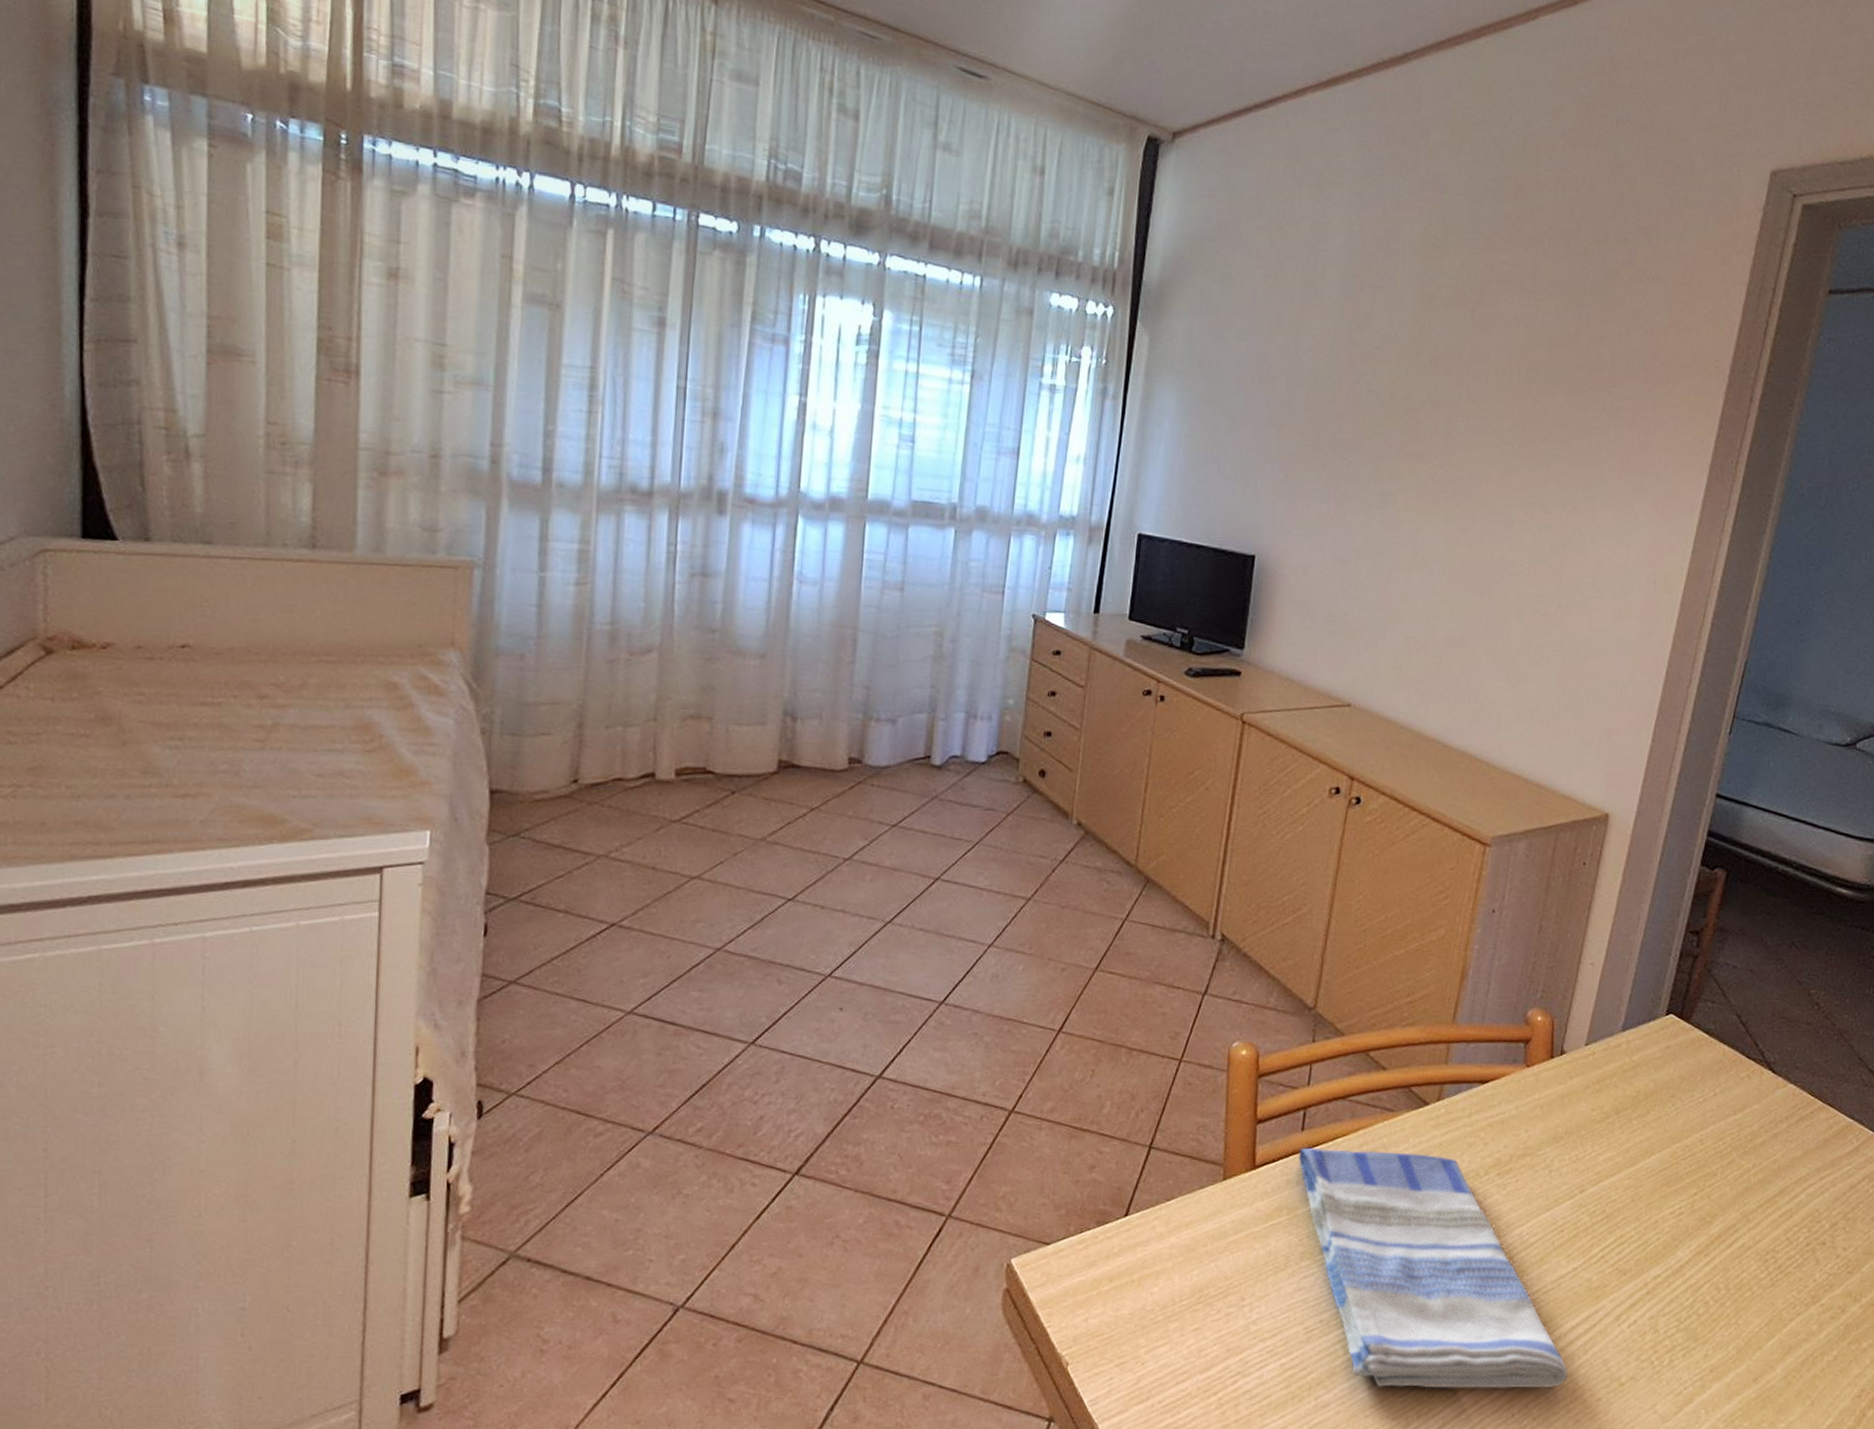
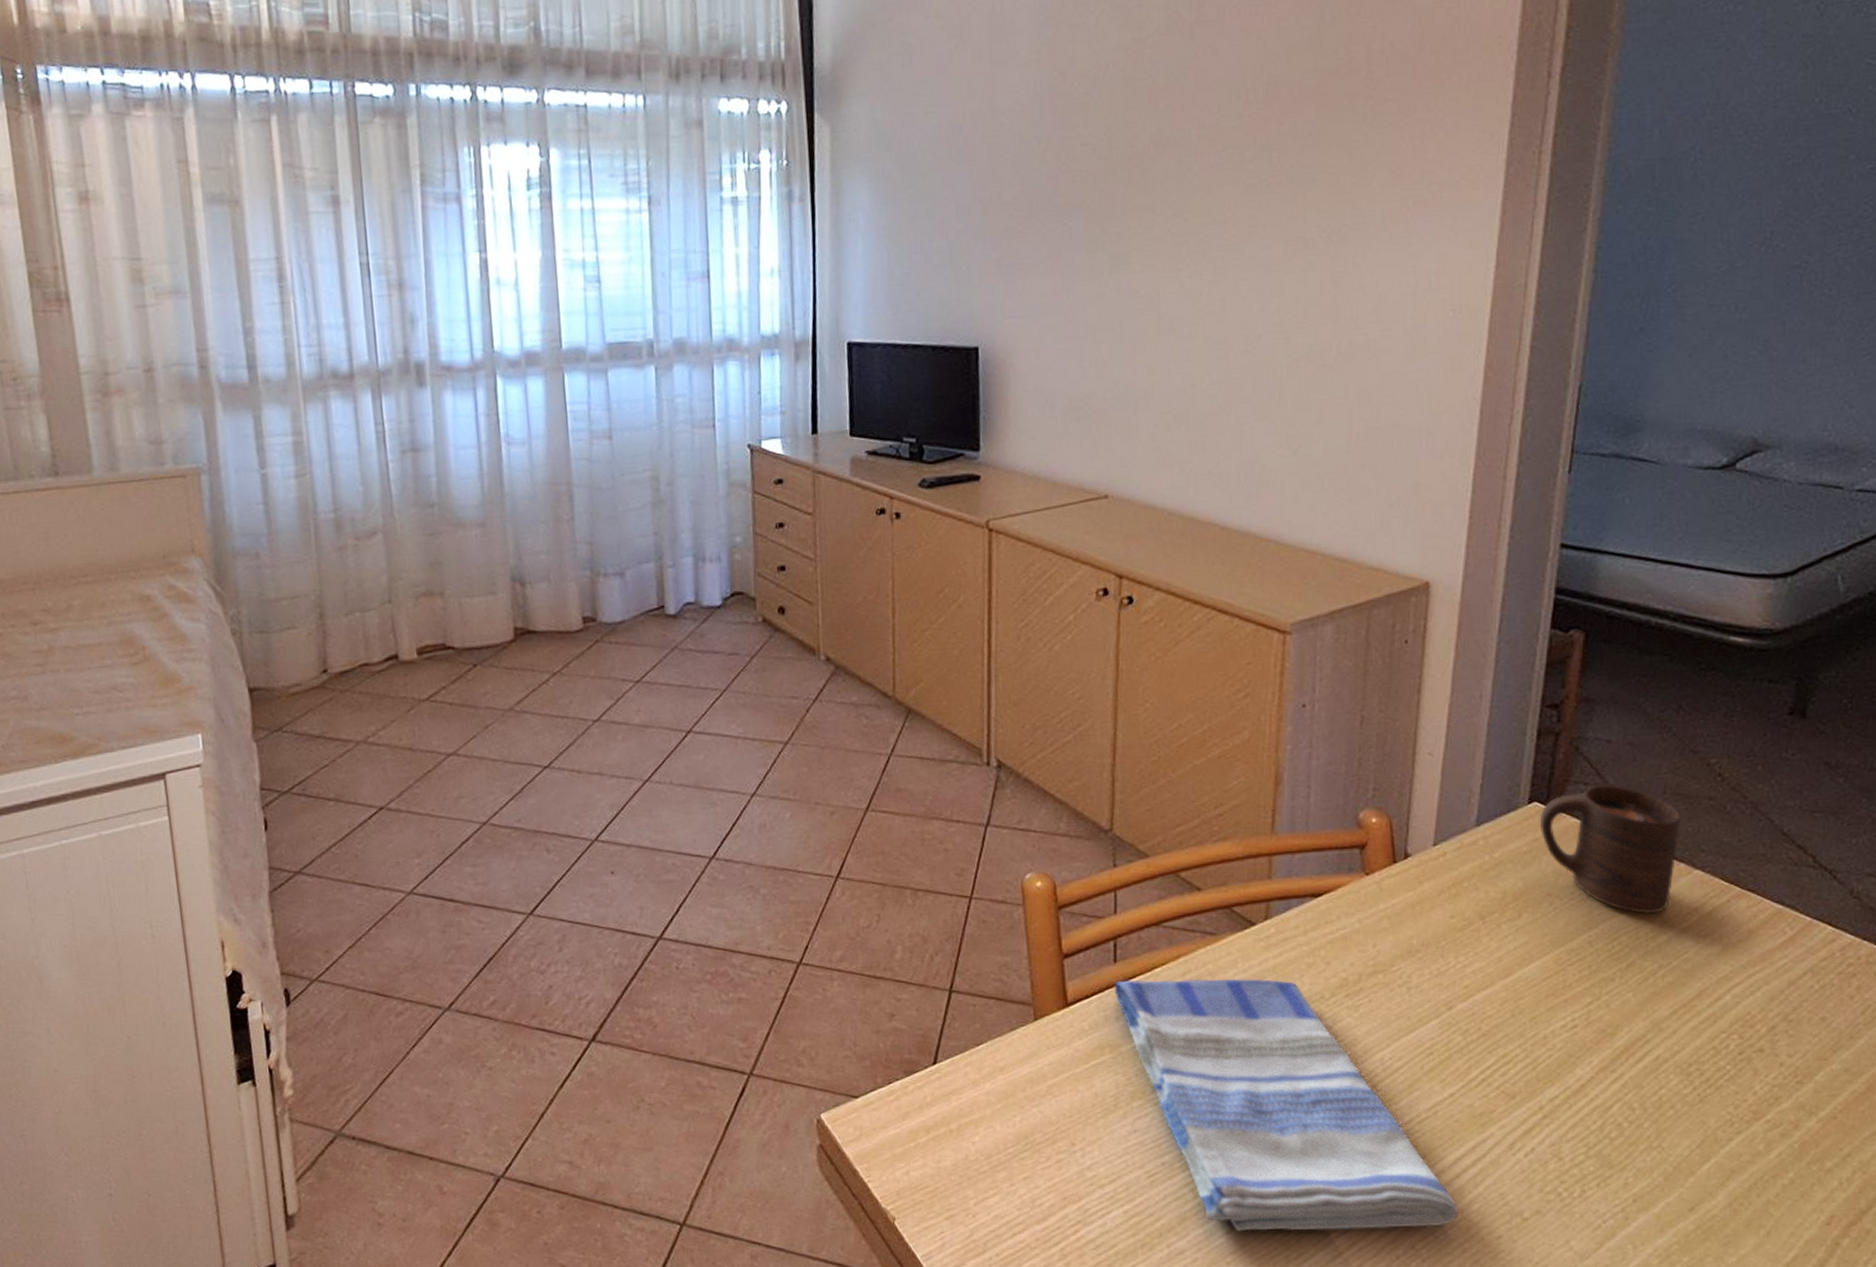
cup: none [1673,1004,1783,1119] -> present [1539,784,1680,914]

